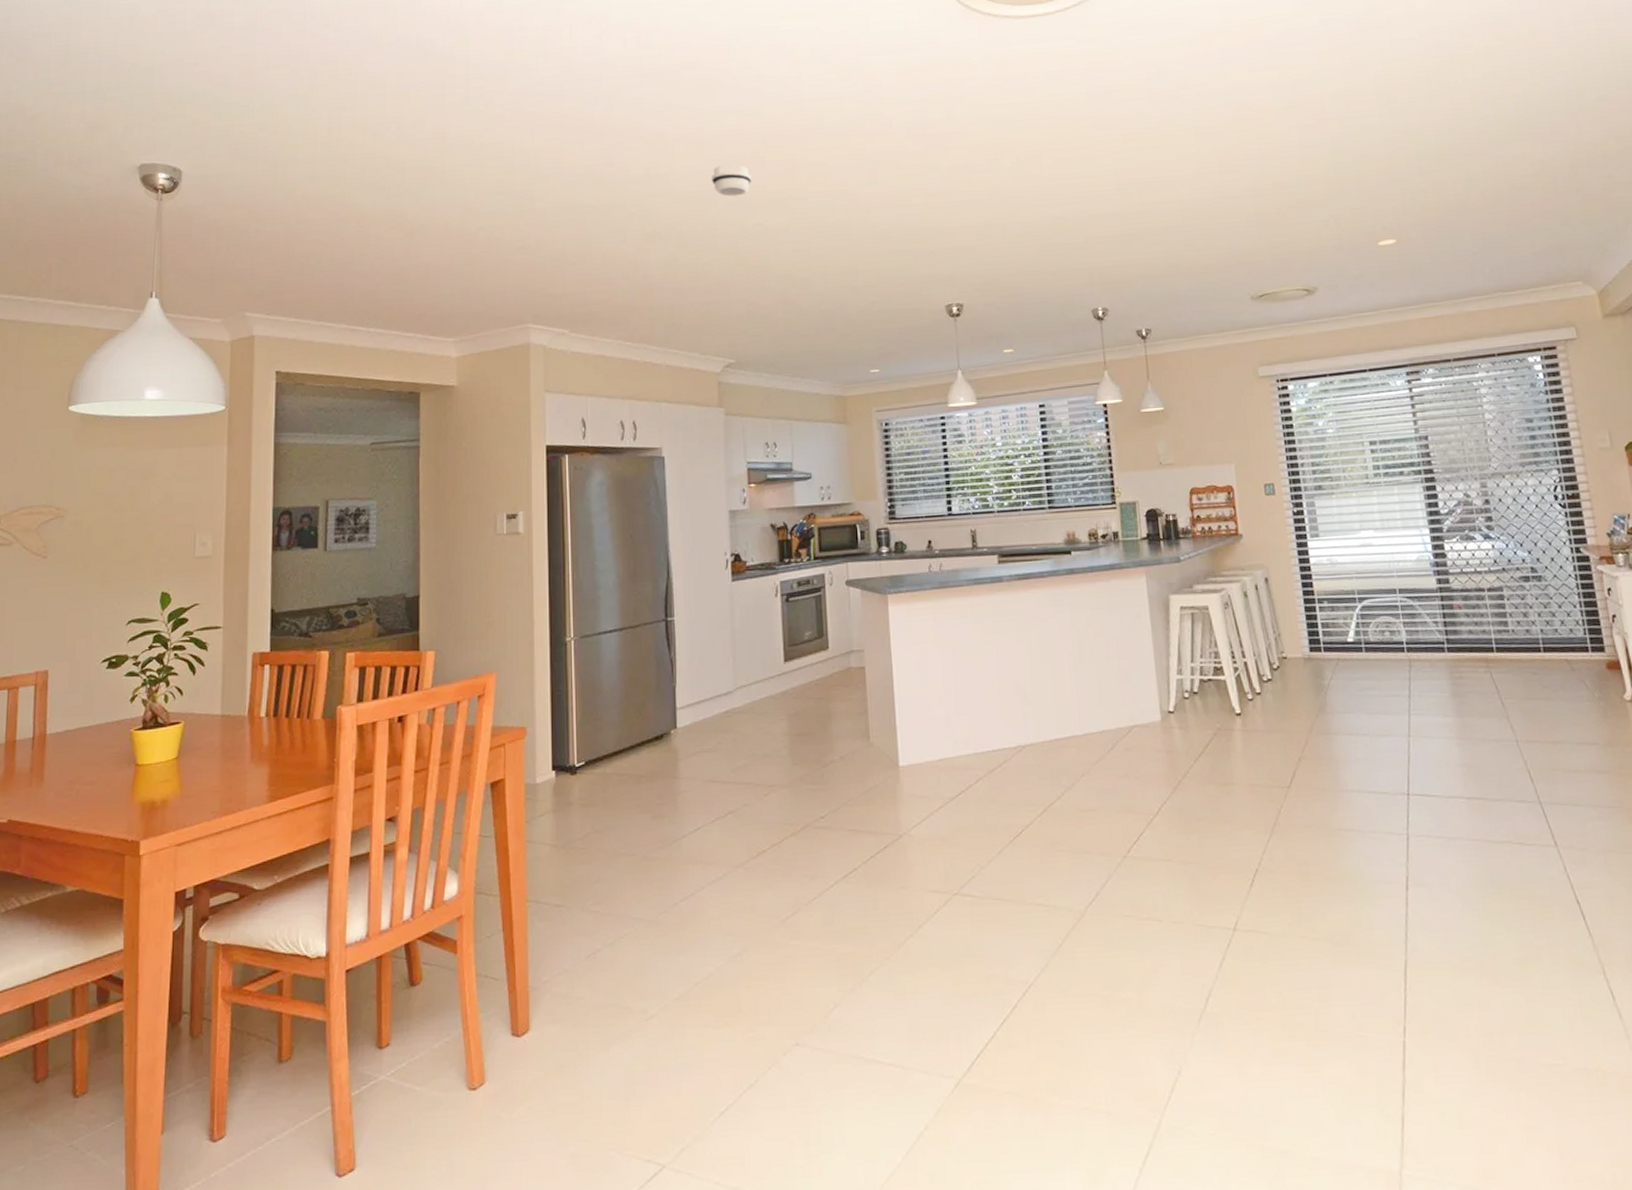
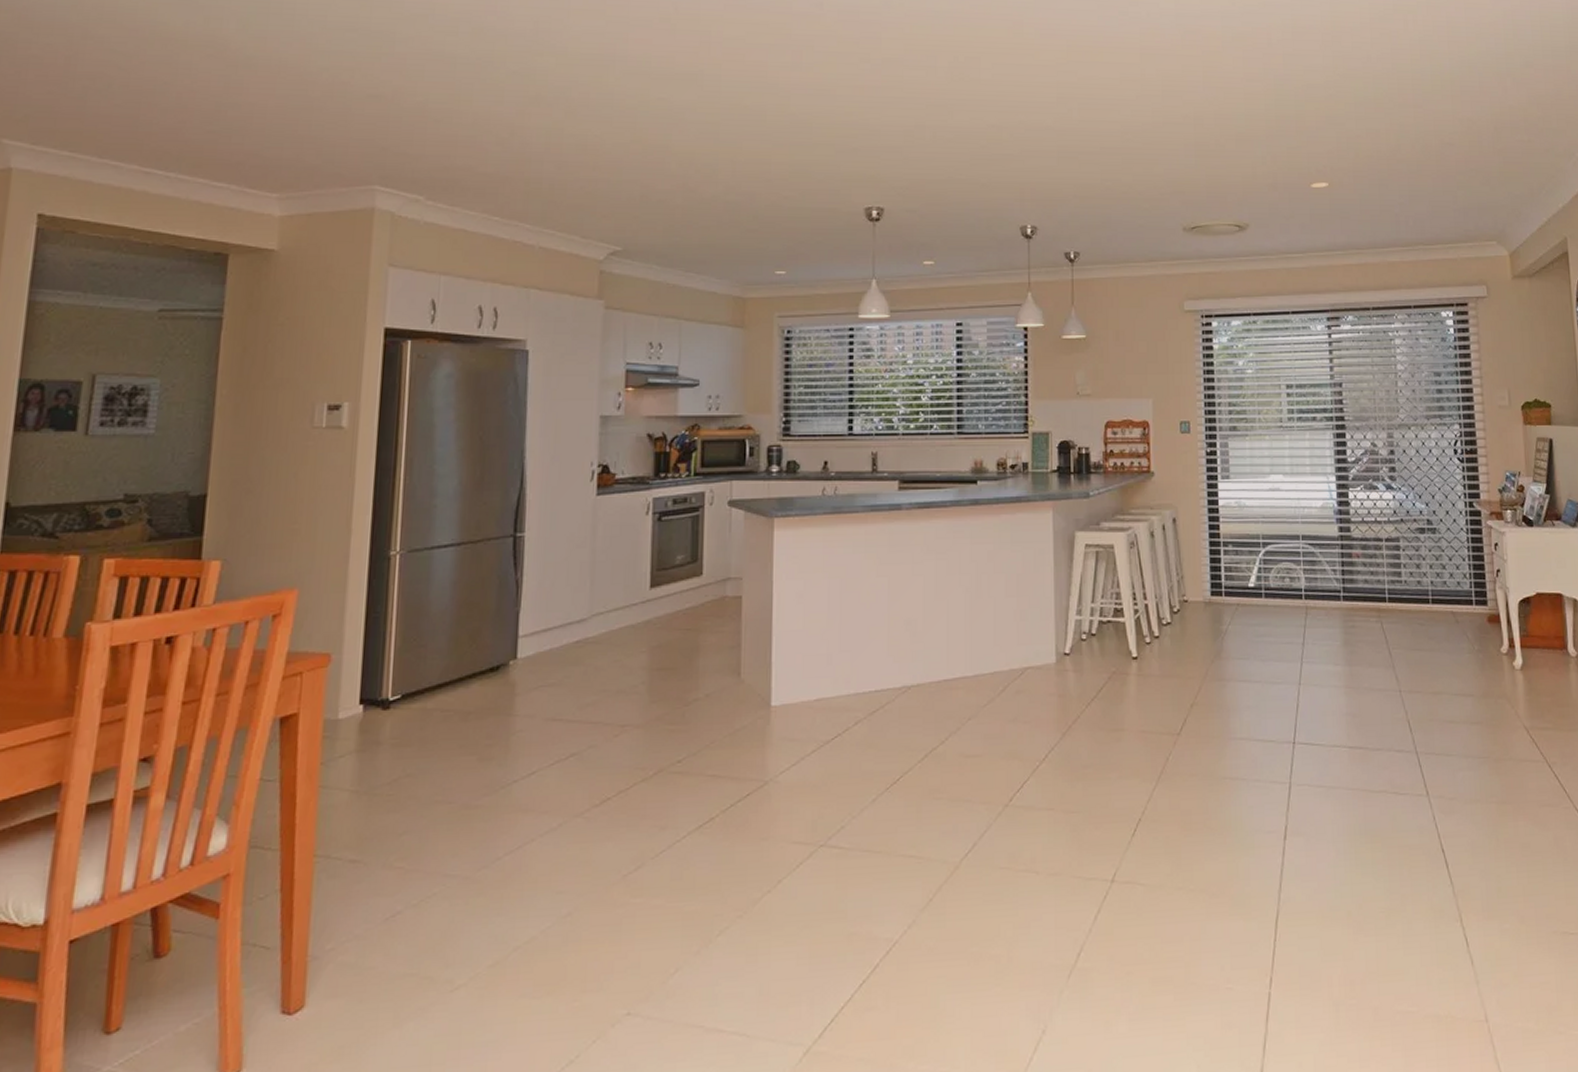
smoke detector: present [711,164,752,197] -> none [610,28,659,65]

